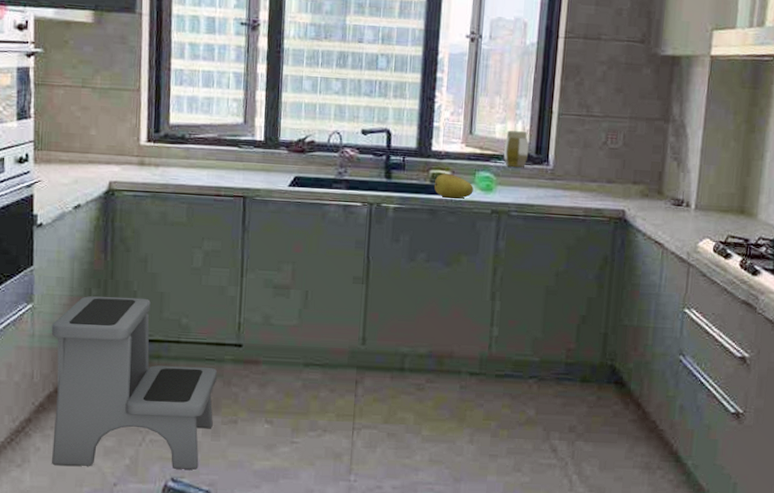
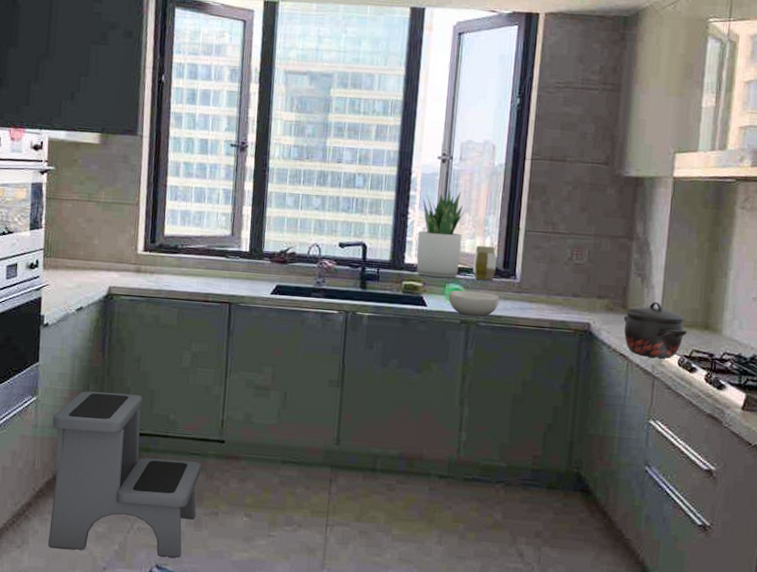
fruit: present [434,174,474,199] -> none [406,285,444,309]
planter: none [444,71,496,166] -> present [416,190,466,278]
bowl: none [478,178,532,207] -> present [448,290,500,317]
cooking pot: none [659,186,723,245] -> present [623,301,687,358]

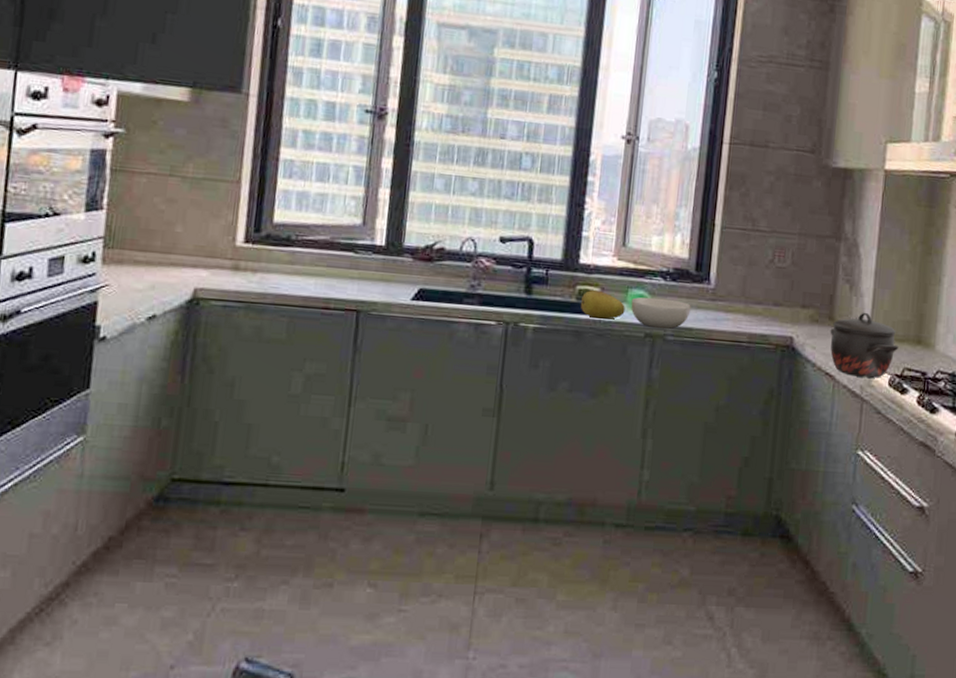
step stool: present [48,391,202,558] -> none [91,427,313,647]
fruit: none [406,285,444,309] -> present [580,290,625,319]
planter: present [416,190,466,278] -> none [593,176,653,282]
jar: present [472,246,497,280] -> none [659,244,689,285]

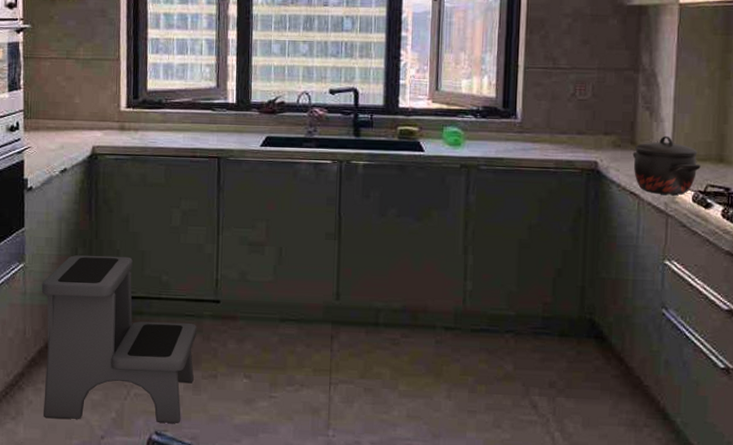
step stool: none [91,427,313,647] -> present [41,255,197,423]
fruit: present [580,290,625,319] -> none [402,130,442,154]
bowl: present [631,297,691,330] -> none [446,133,501,161]

